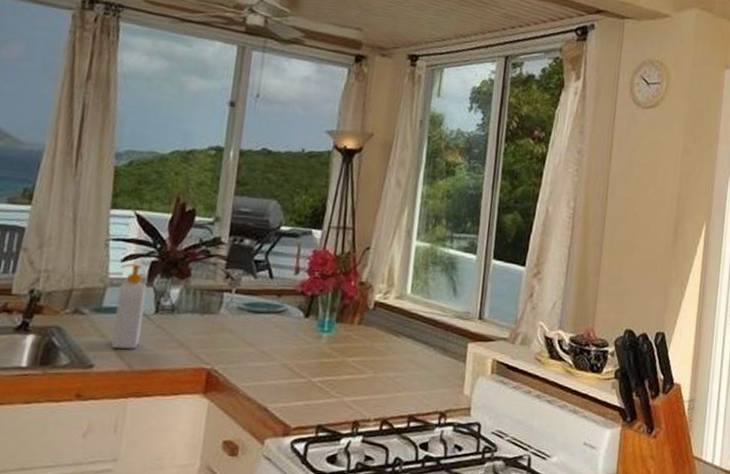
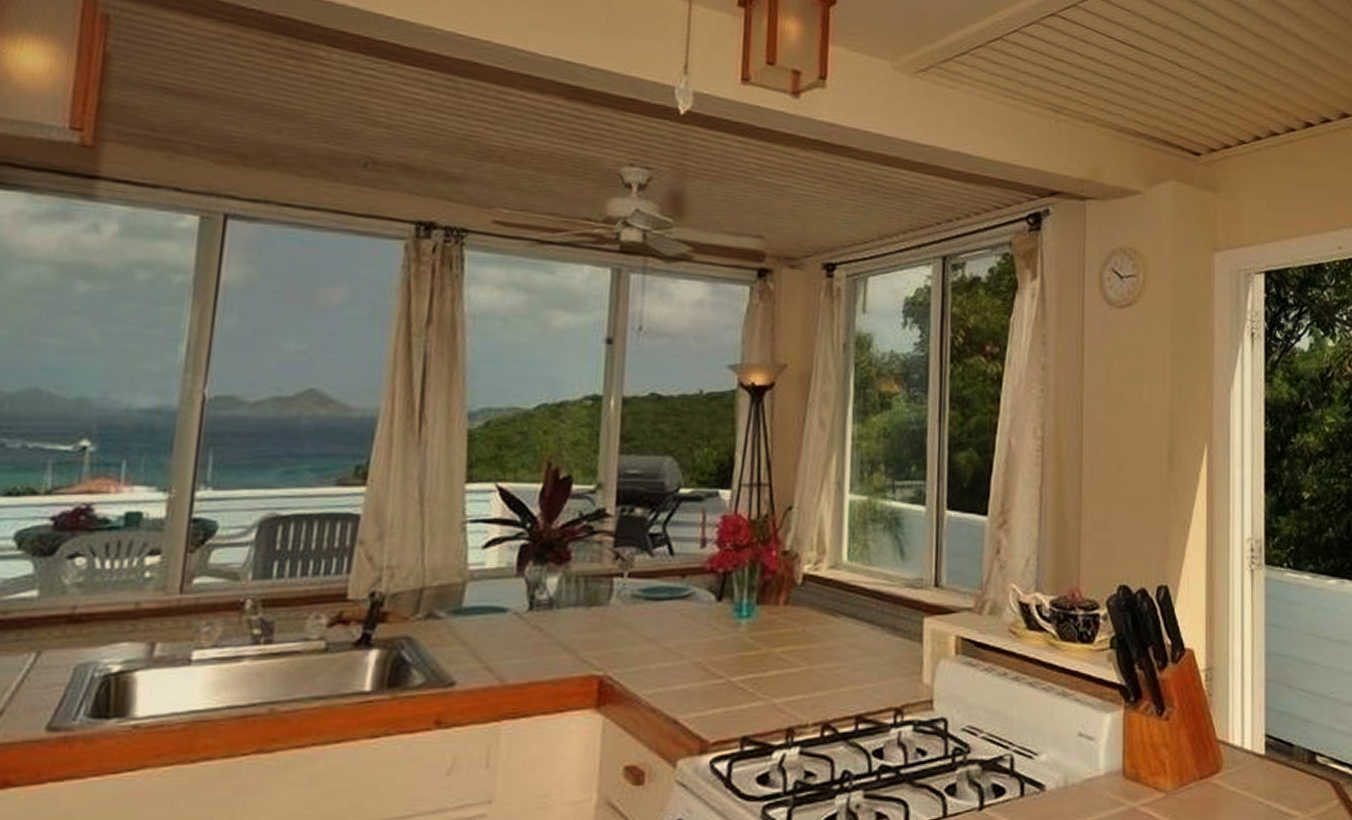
soap bottle: present [111,263,147,349] -> none [476,550,518,660]

